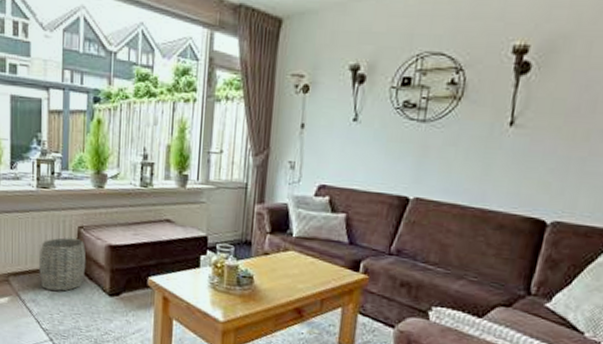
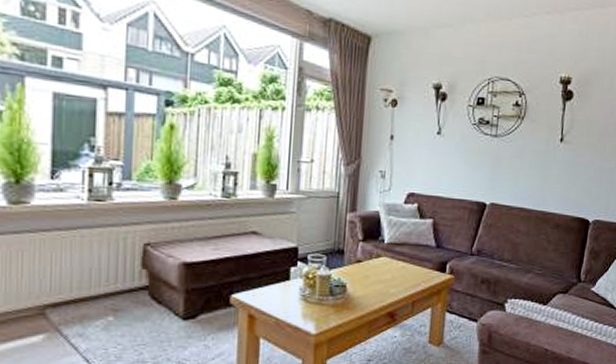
woven basket: present [39,237,87,291] -> none [89,257,154,321]

